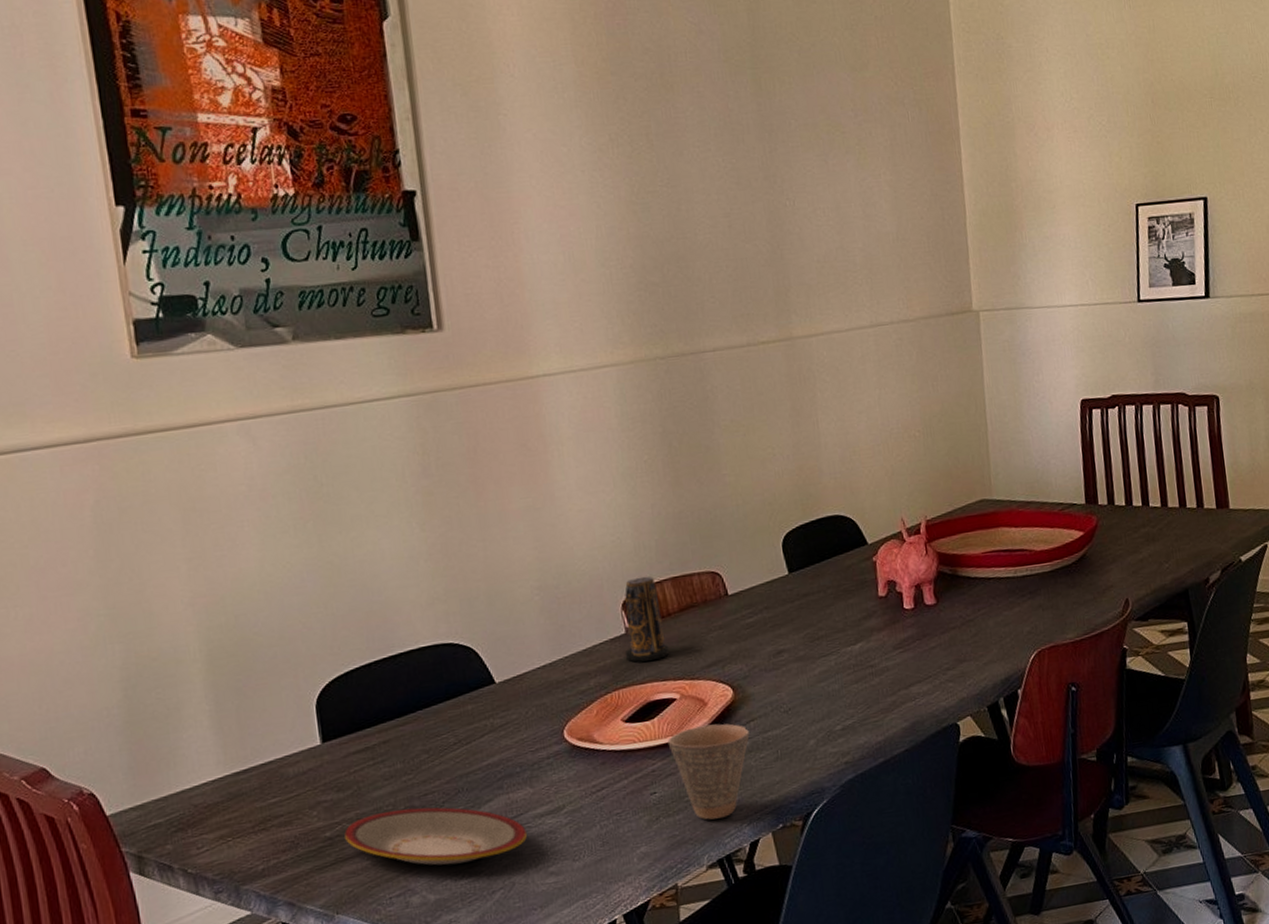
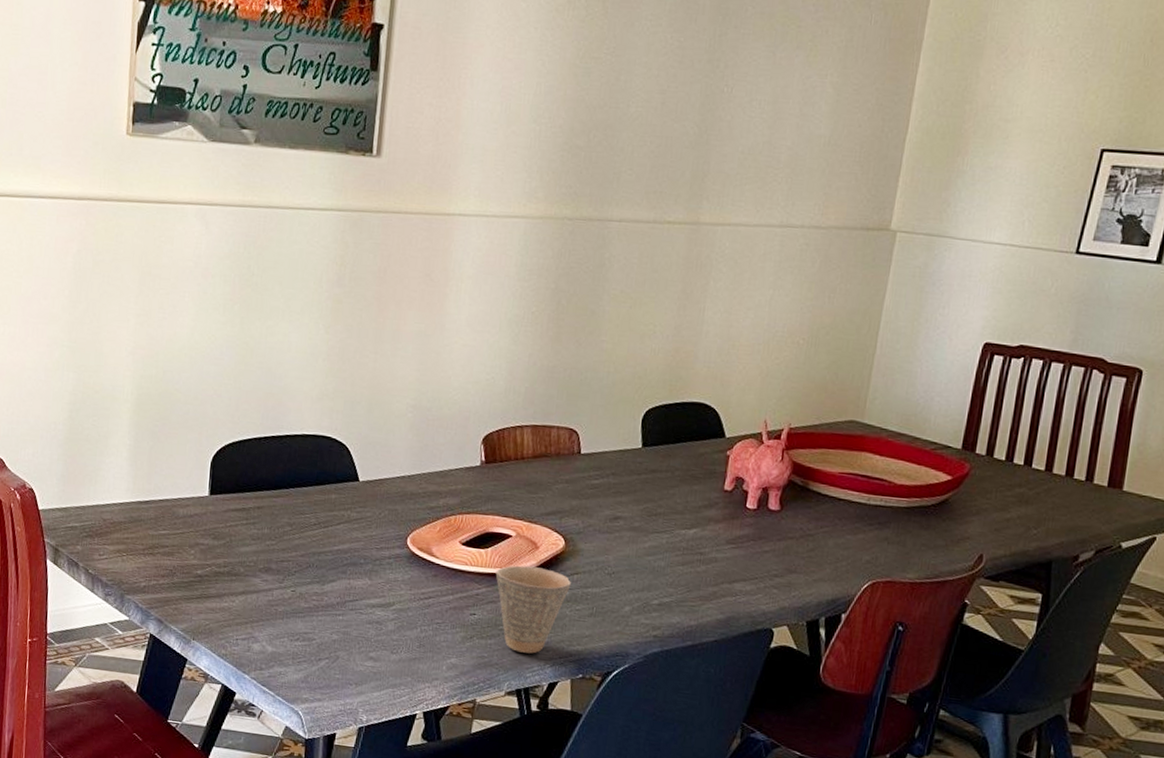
plate: present [344,807,528,865] -> none [212,565,358,629]
candle: present [624,576,670,663] -> none [475,417,517,496]

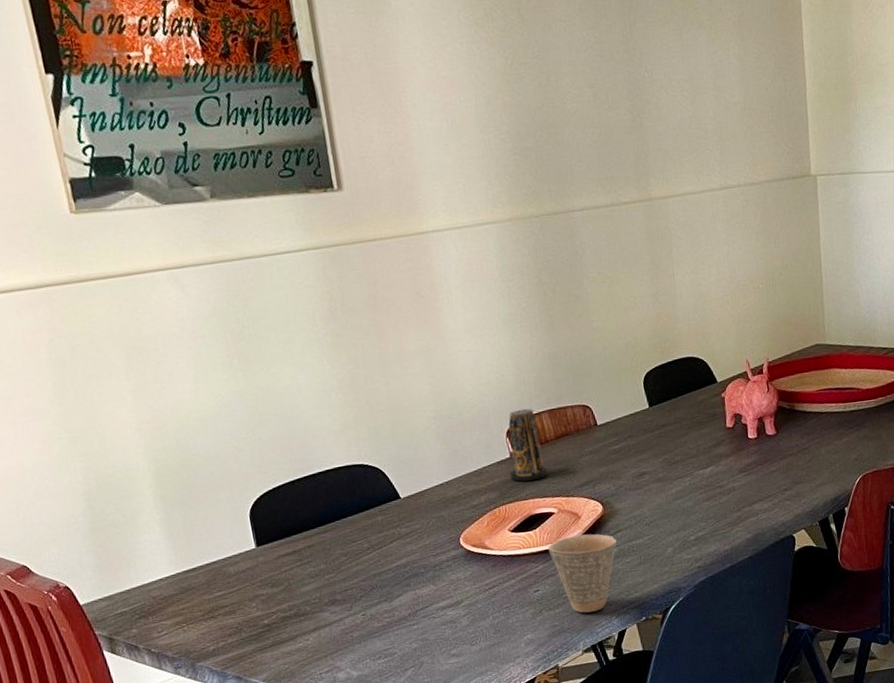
candle: none [475,417,517,496] -> present [508,408,548,482]

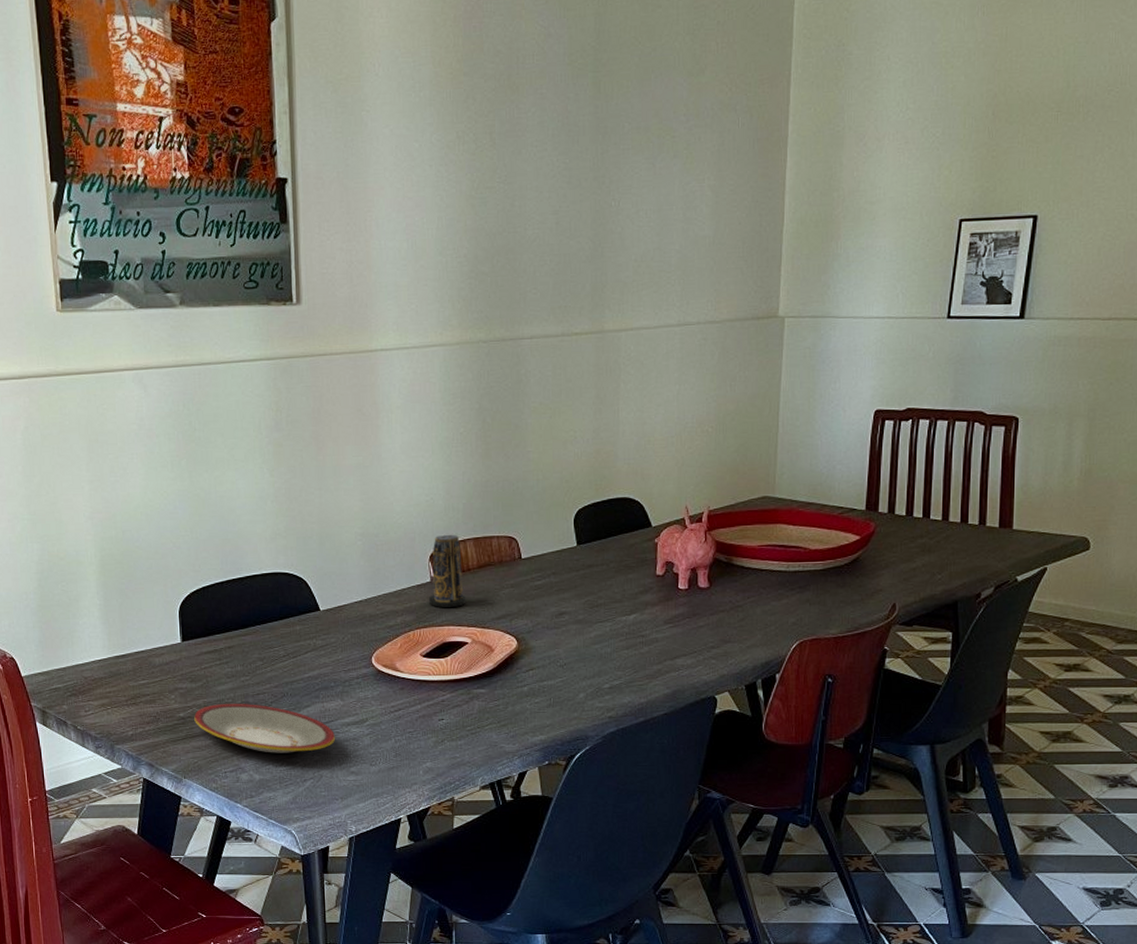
plate: none [279,600,433,648] -> present [194,703,336,753]
cup: present [547,534,617,613] -> none [457,668,528,749]

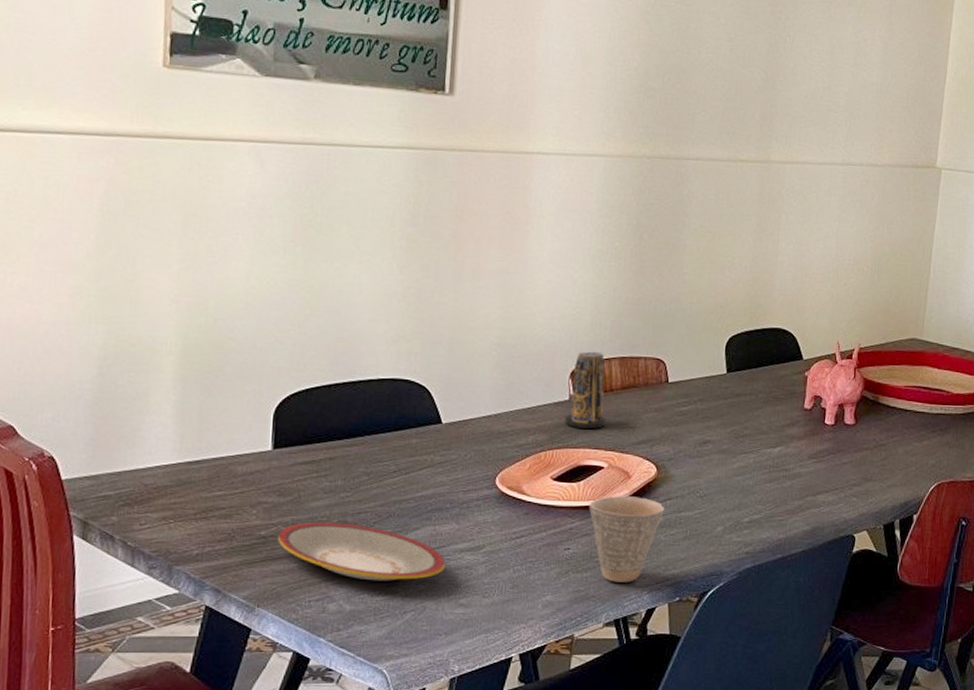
cup: none [457,668,528,749] -> present [589,496,664,582]

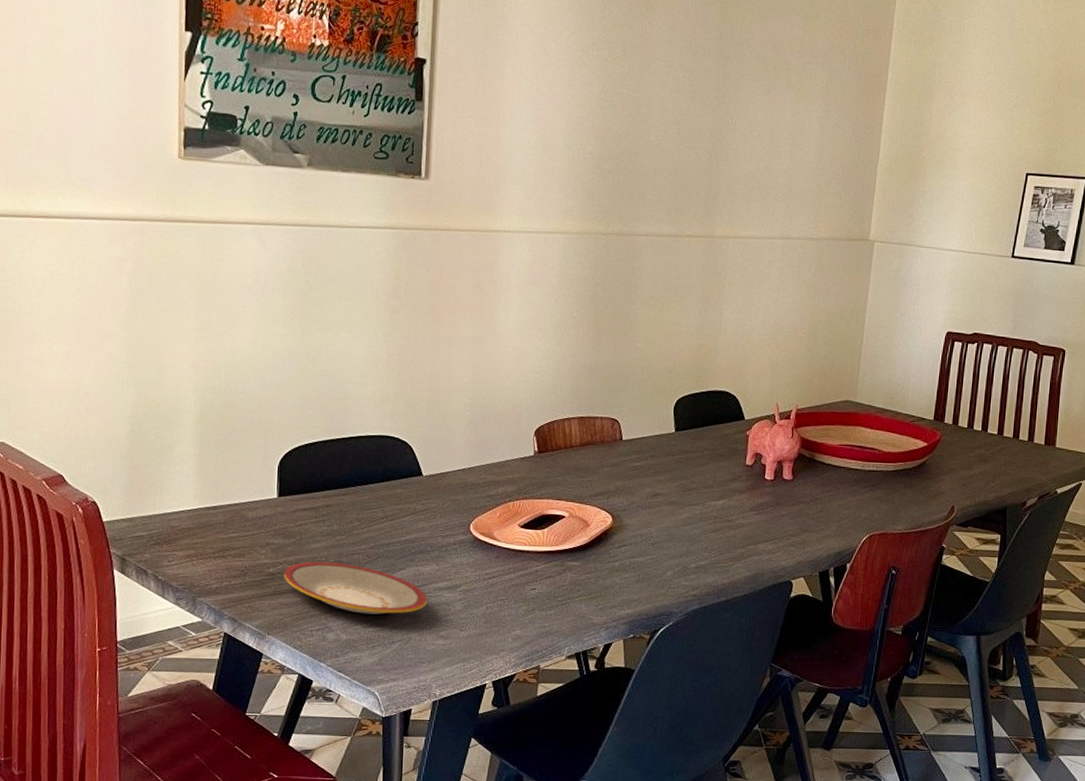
candle: present [564,351,606,430] -> none [530,411,567,482]
cup: present [589,496,664,582] -> none [552,542,619,620]

